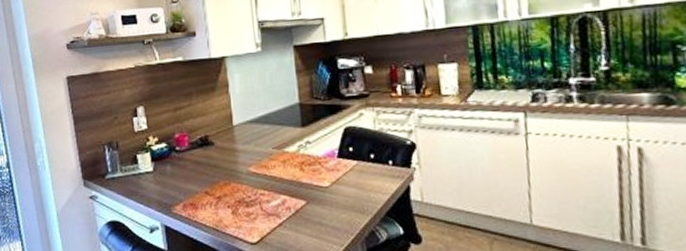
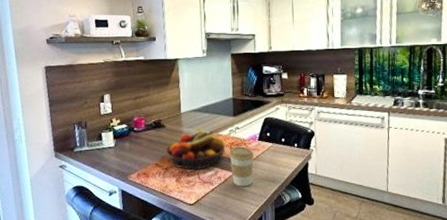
fruit bowl: none [216,142,295,199] -> present [165,127,226,170]
coffee cup: none [299,166,334,220] -> present [229,146,255,187]

